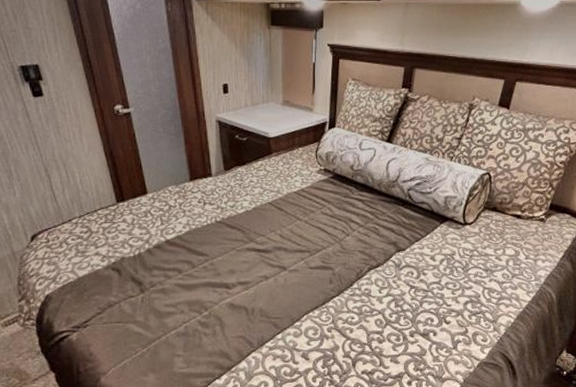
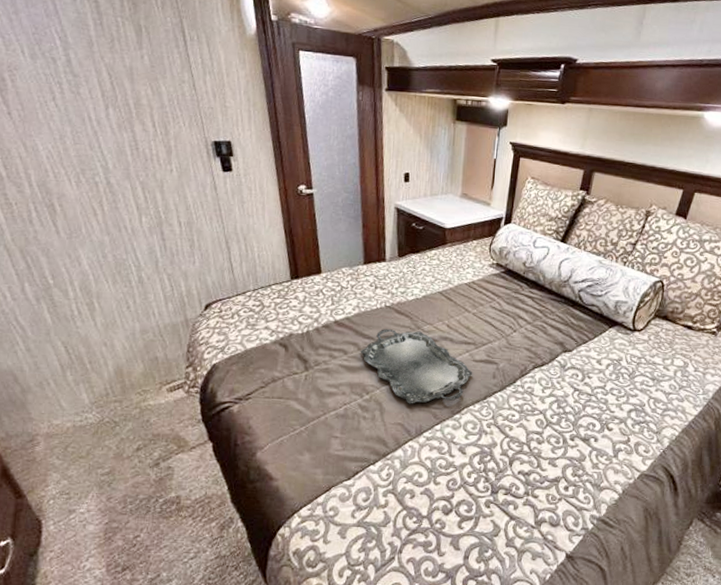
serving tray: none [194,243,310,316] -> present [360,329,473,404]

